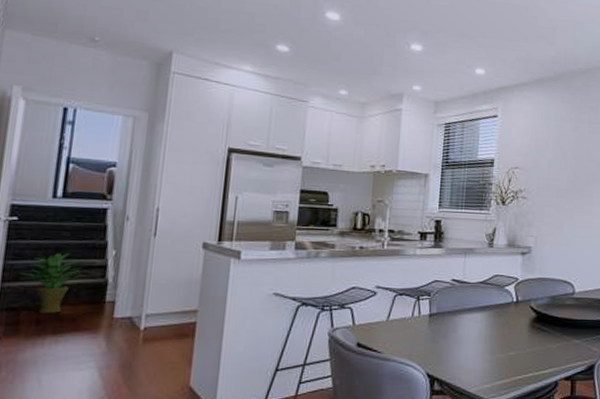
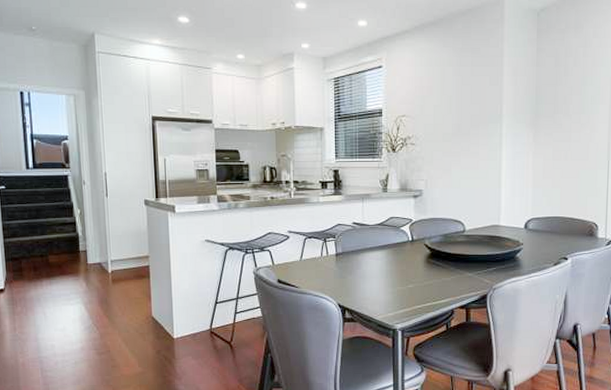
potted plant: present [19,252,86,314] -> none [14,212,62,262]

